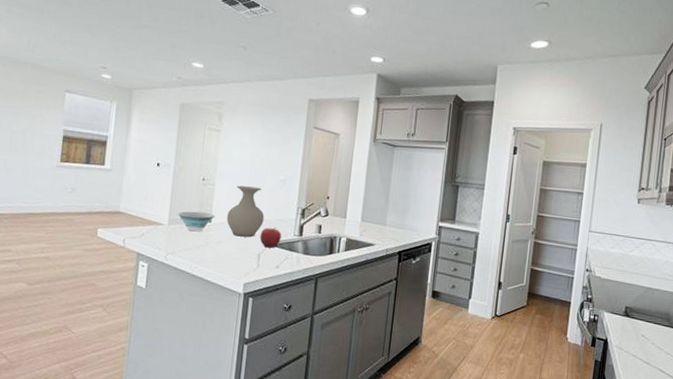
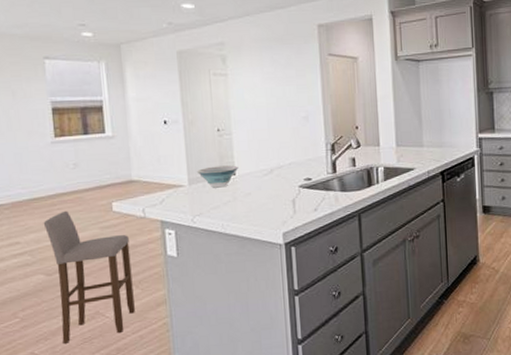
bar stool: none [29,229,106,350] -> present [43,210,135,344]
vase: present [227,185,264,238] -> none [251,129,292,185]
fruit: present [259,227,282,248] -> none [290,168,314,192]

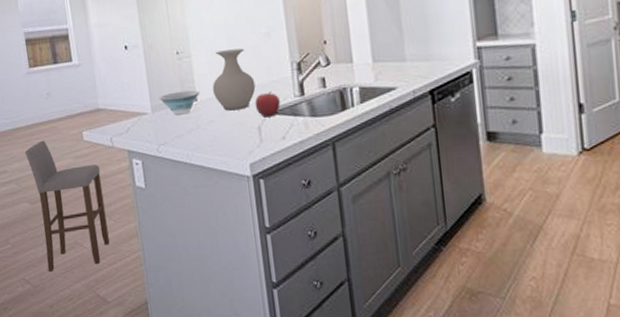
vase: none [251,129,292,185] -> present [212,48,256,111]
fruit: none [290,168,314,192] -> present [254,91,281,118]

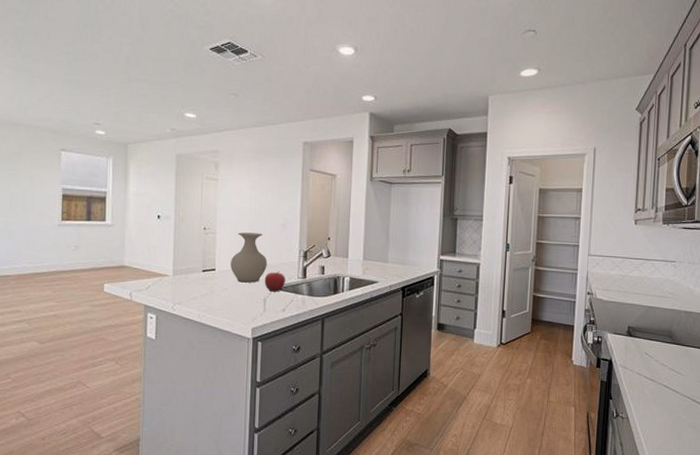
bar stool: present [24,140,110,271] -> none [42,287,115,407]
bowl: present [158,90,200,115] -> none [181,261,219,281]

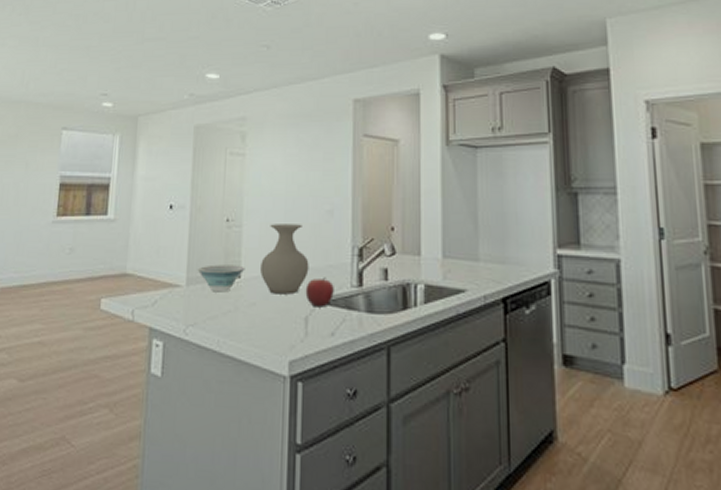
bowl: none [181,261,219,281] -> present [197,264,245,293]

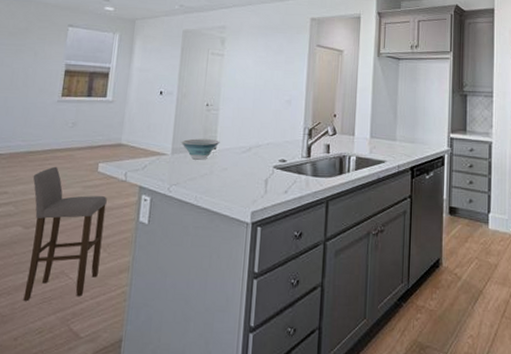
bar stool: none [20,303,112,473] -> present [23,166,107,301]
vase: present [260,224,309,295] -> none [232,109,271,162]
fruit: present [305,277,334,307] -> none [266,150,289,172]

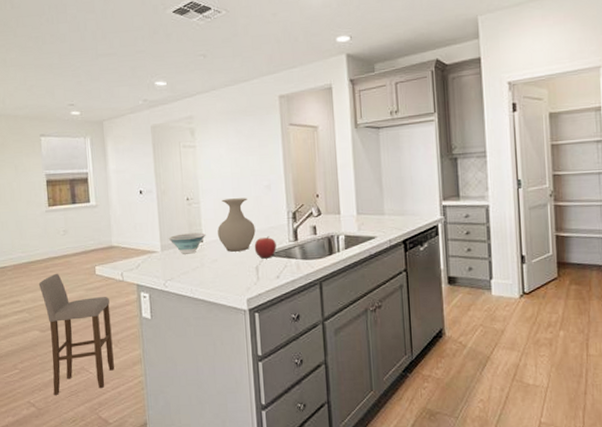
vase: none [232,109,271,162] -> present [218,198,256,252]
fruit: none [266,150,289,172] -> present [254,236,276,259]

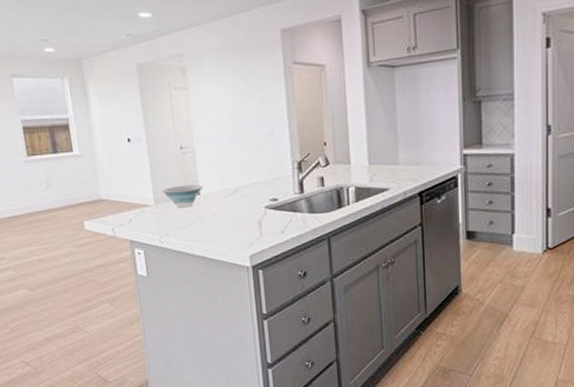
bar stool: present [38,273,114,395] -> none [23,228,111,354]
vase: present [218,198,256,252] -> none [215,146,258,205]
fruit: present [254,236,276,259] -> none [256,188,281,213]

